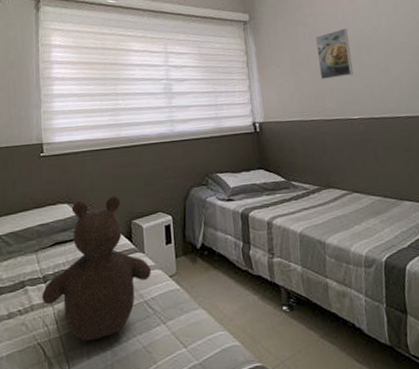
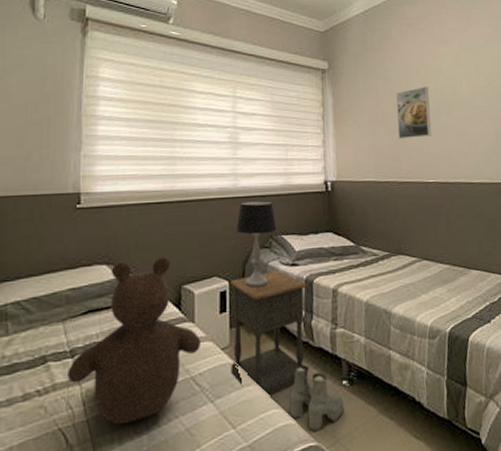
nightstand: none [173,206,245,321] -> present [230,271,307,399]
table lamp: none [175,143,212,221] -> present [236,201,277,288]
boots: none [233,291,286,354] -> present [289,364,344,432]

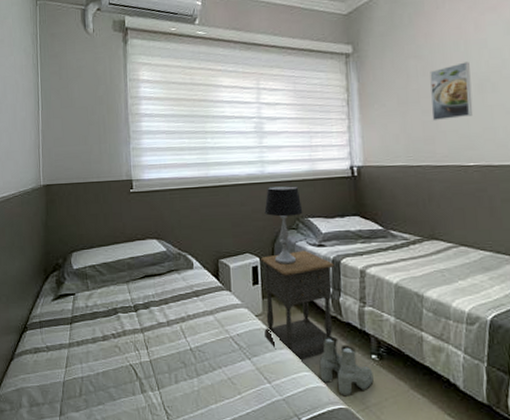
teddy bear: present [67,257,200,425] -> none [133,234,237,367]

